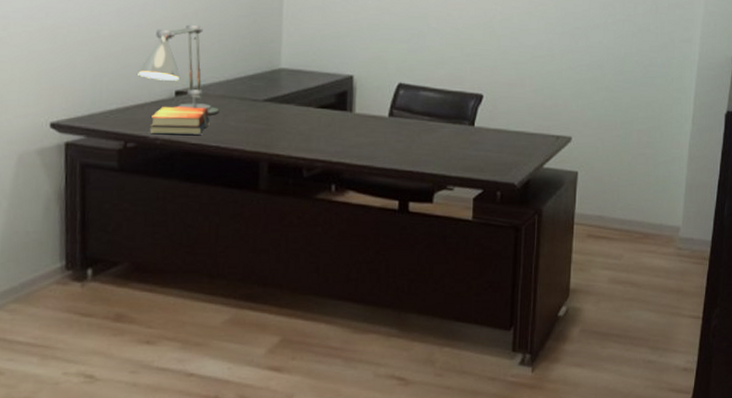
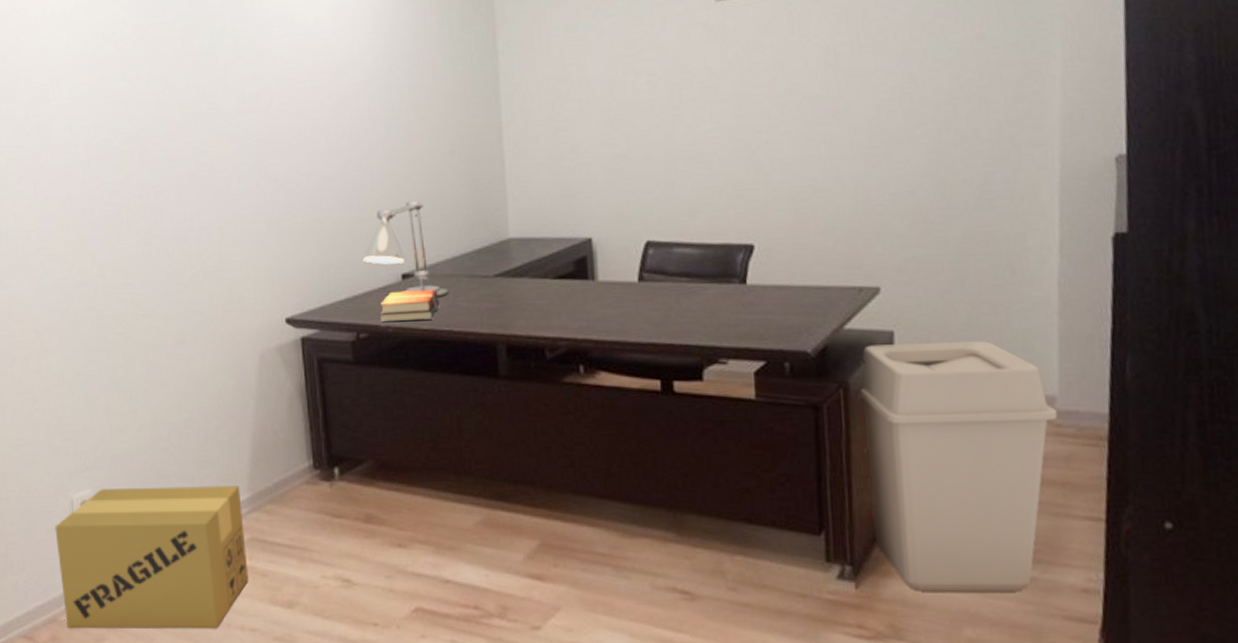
trash bin: none [548,182,680,373] -> present [858,341,1058,592]

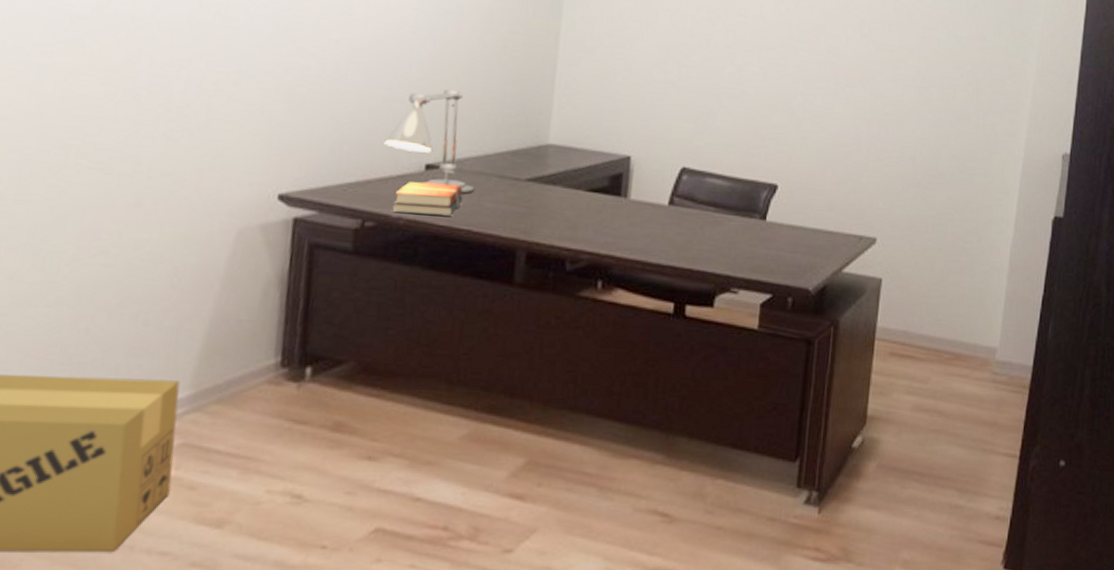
trash bin: present [858,341,1058,592] -> none [841,289,997,518]

